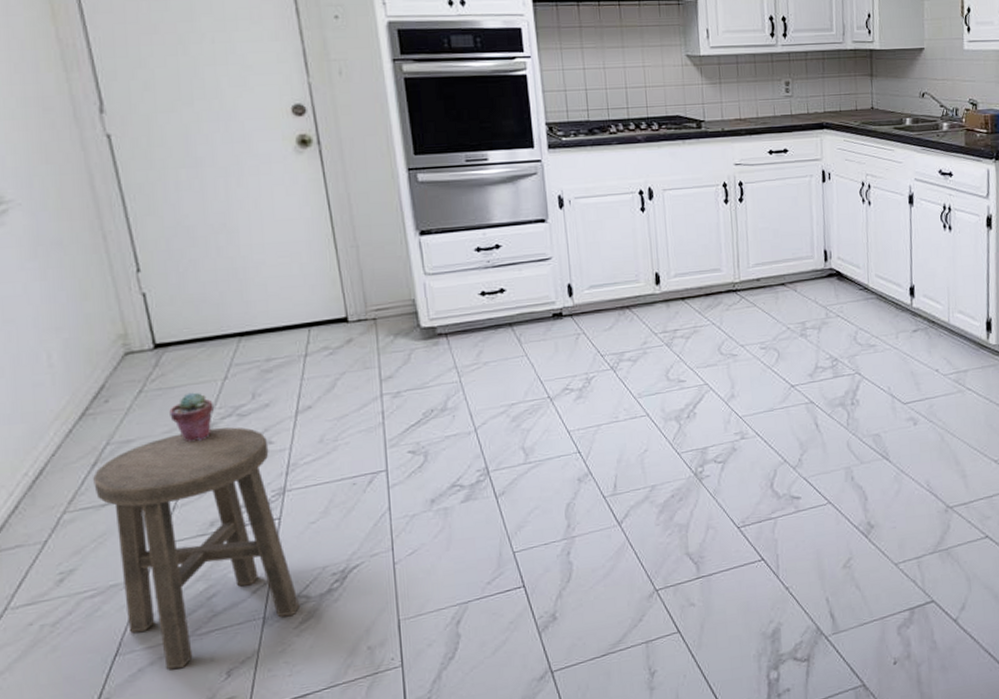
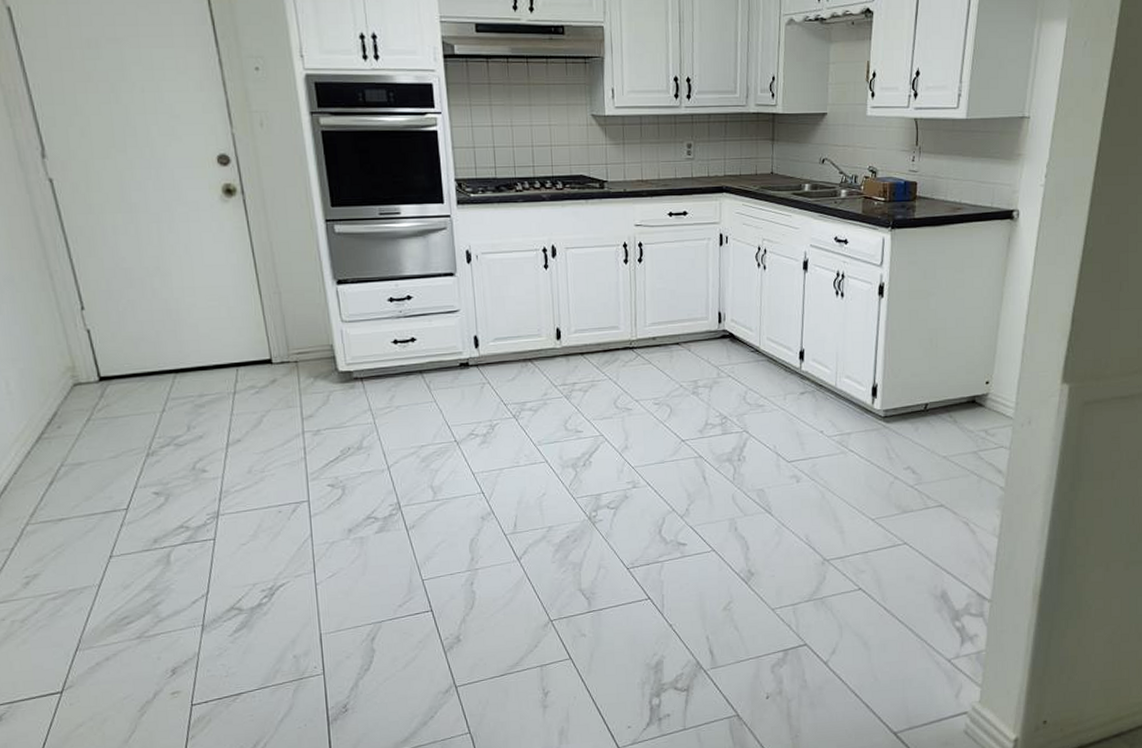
stool: present [93,427,299,669] -> none [51,455,233,665]
potted succulent: present [169,392,214,442] -> none [115,422,154,467]

